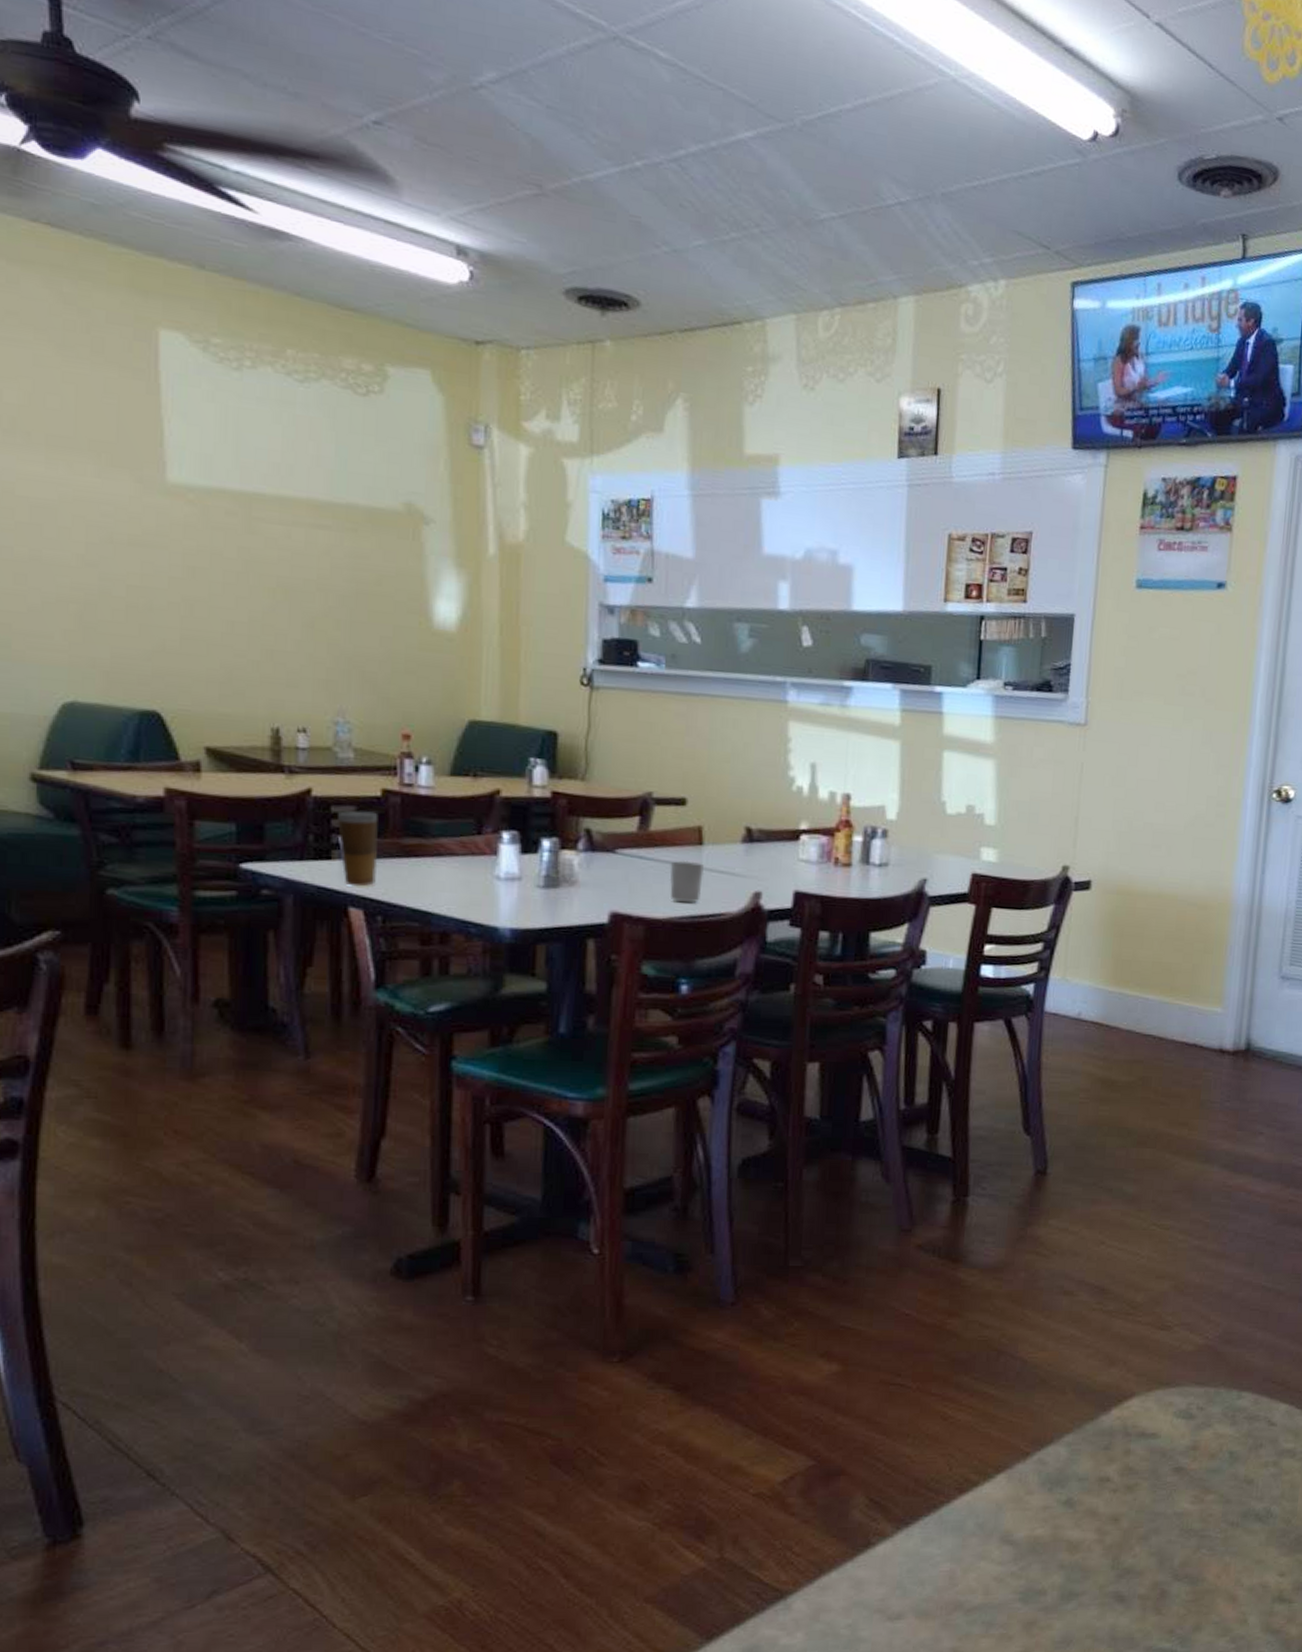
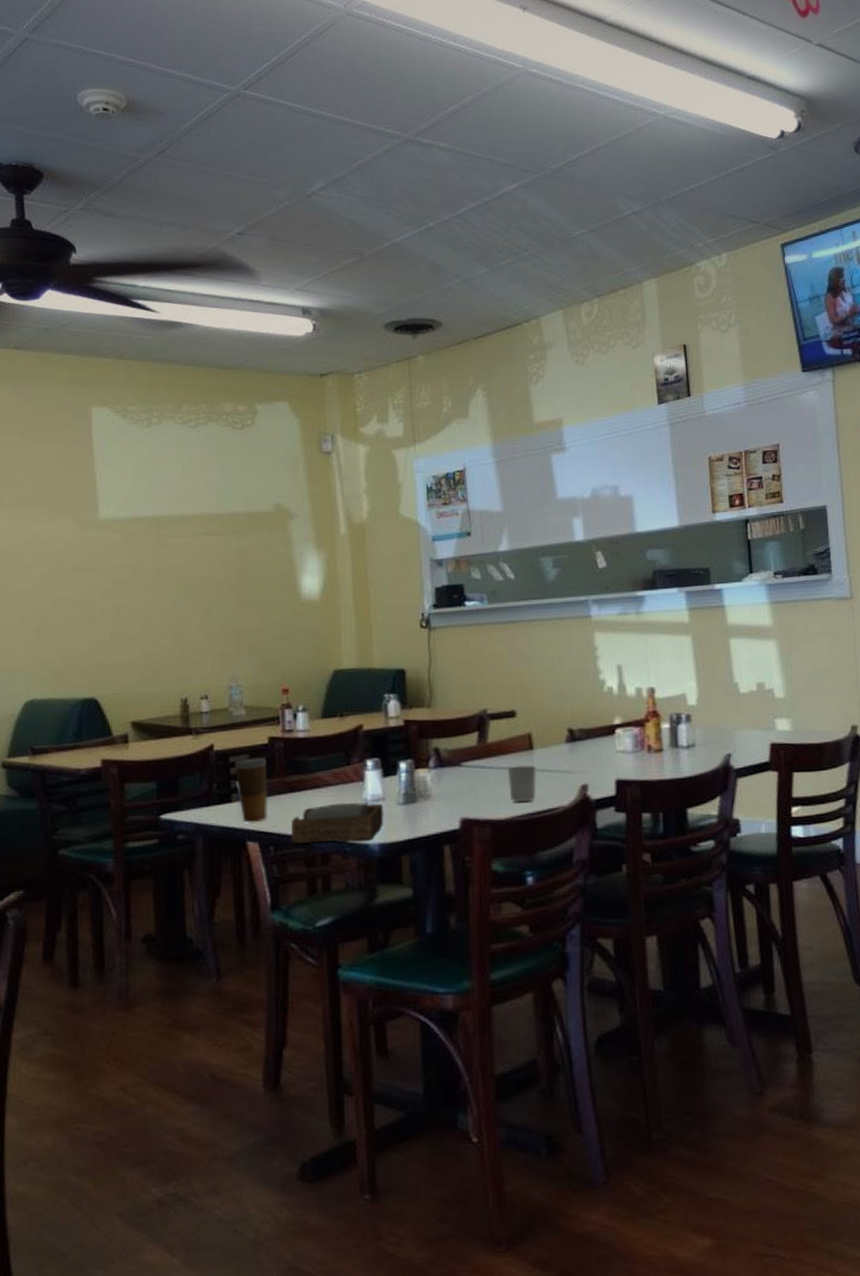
napkin holder: none [403,876,520,923] -> present [290,802,384,844]

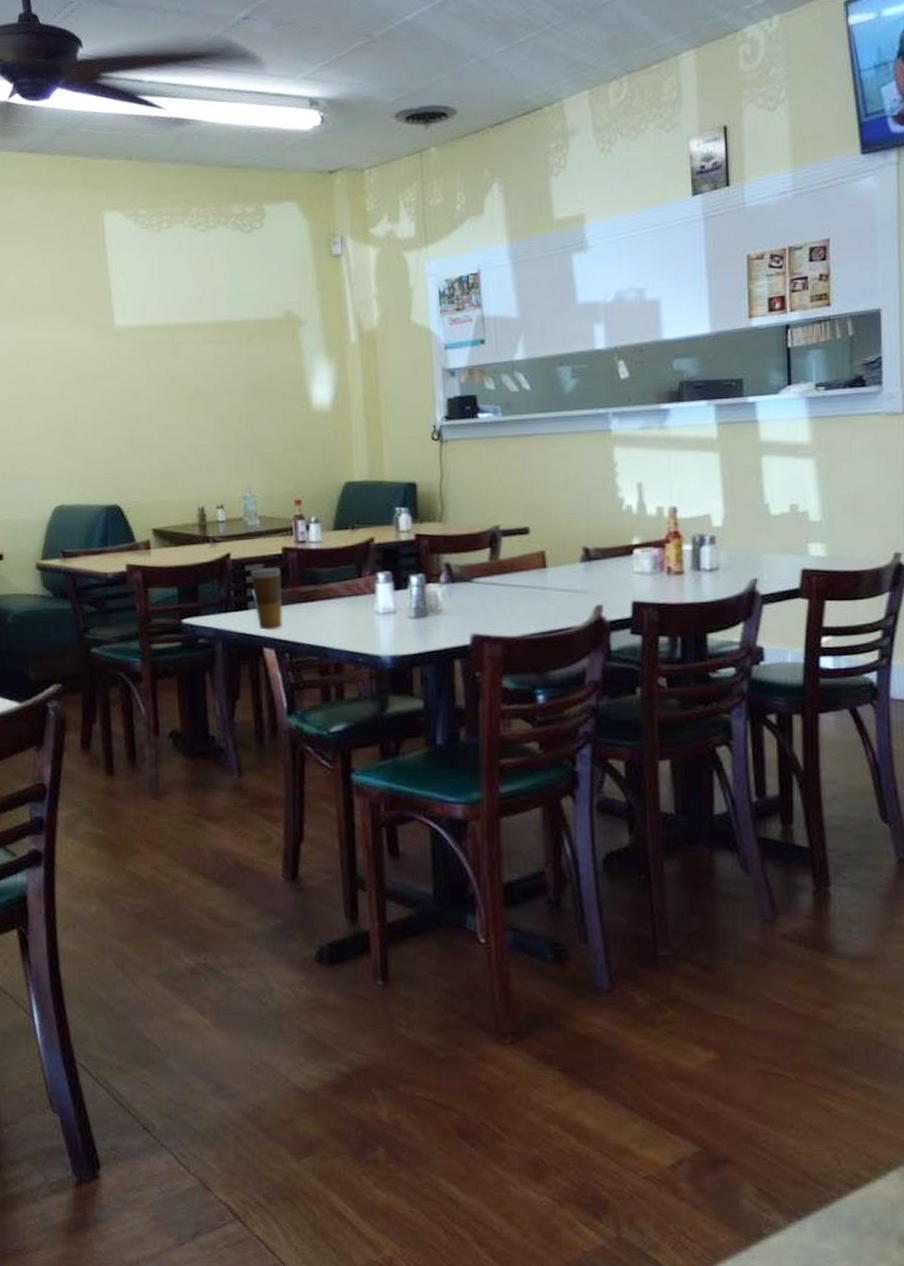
napkin holder: present [290,802,384,844] -> none [305,614,396,653]
cup: present [507,765,537,802] -> none [519,583,550,620]

